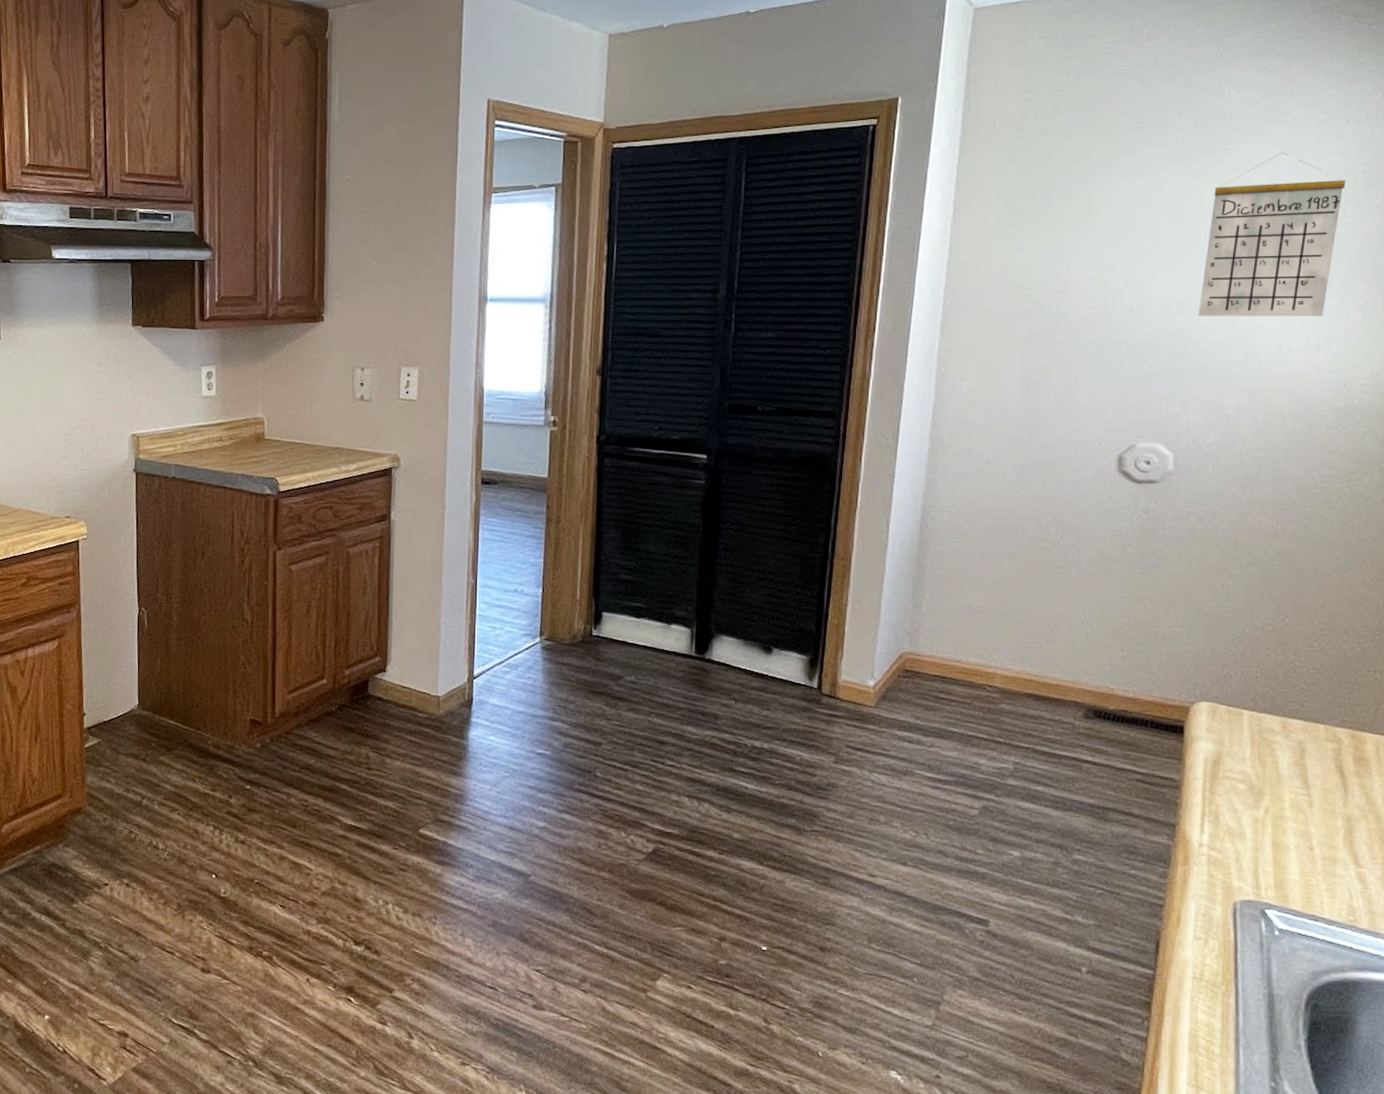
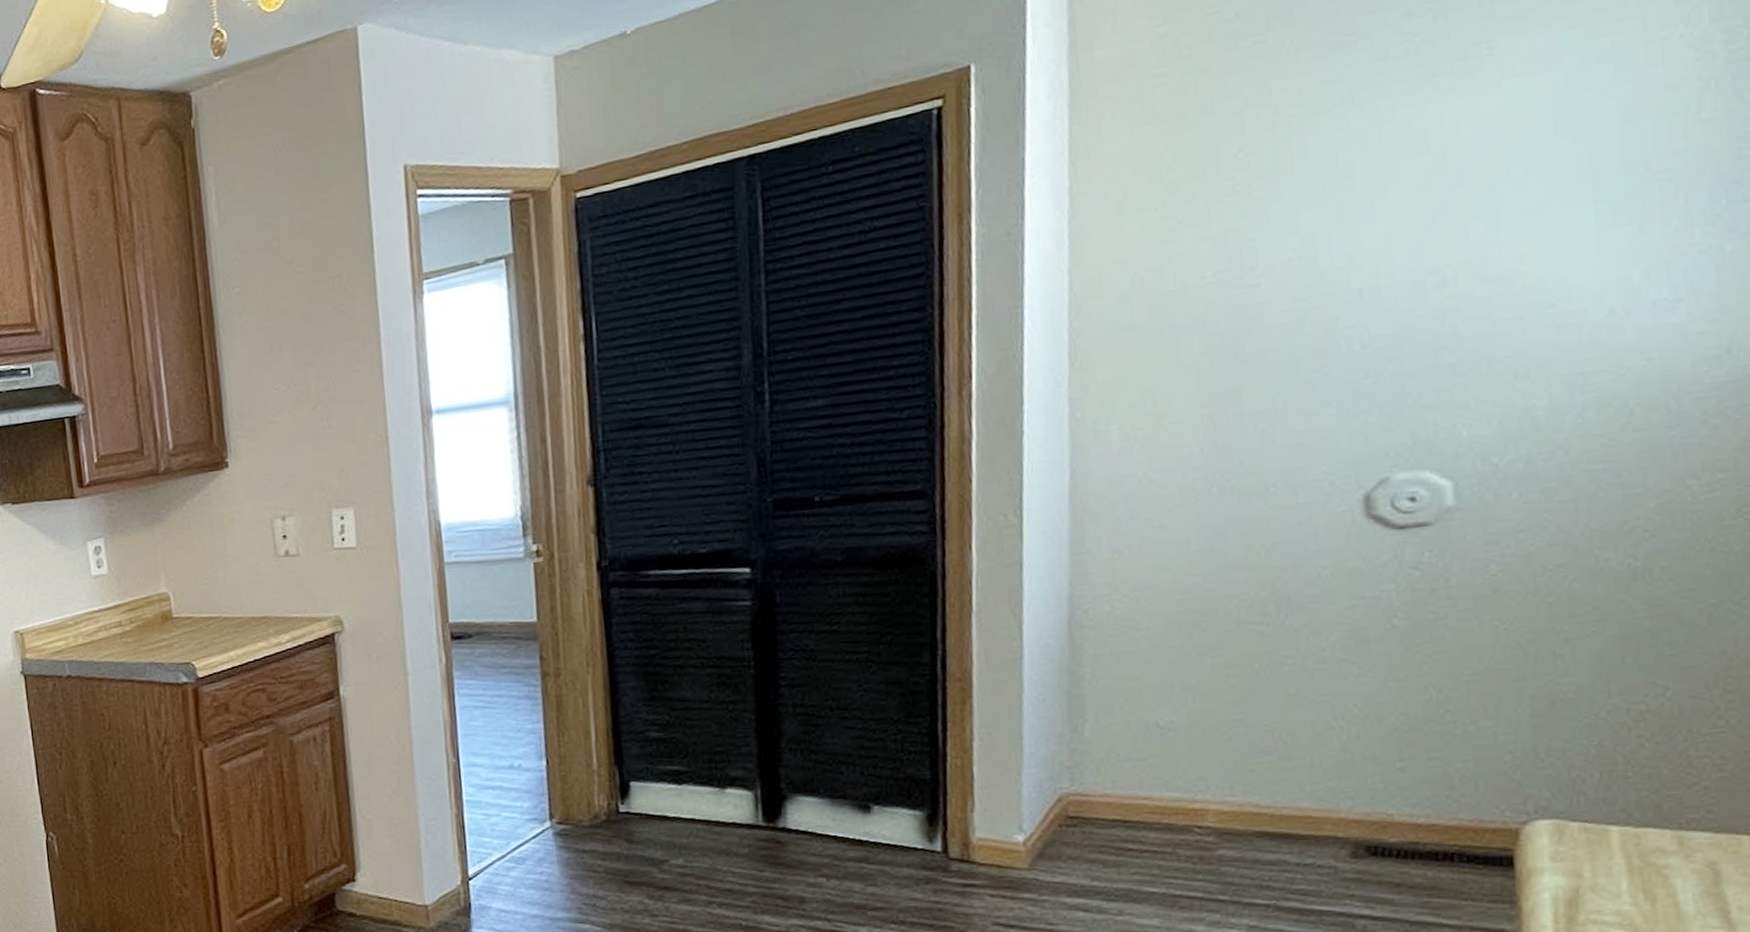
calendar: present [1198,152,1345,317] -> none [1469,37,1697,287]

